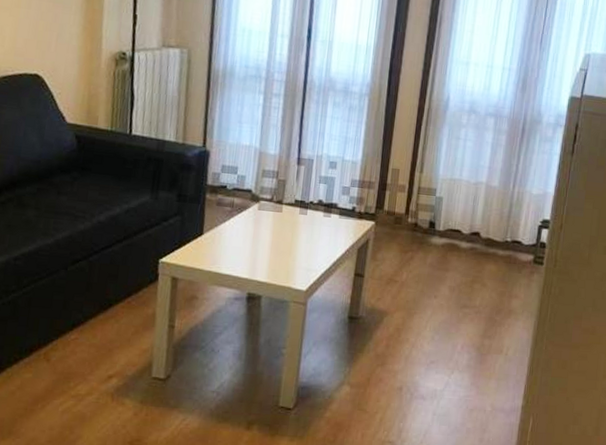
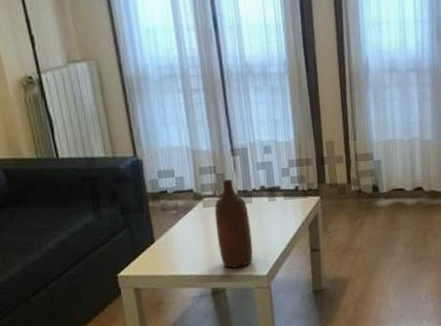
bottle: none [263,187,301,278] -> present [214,179,253,268]

